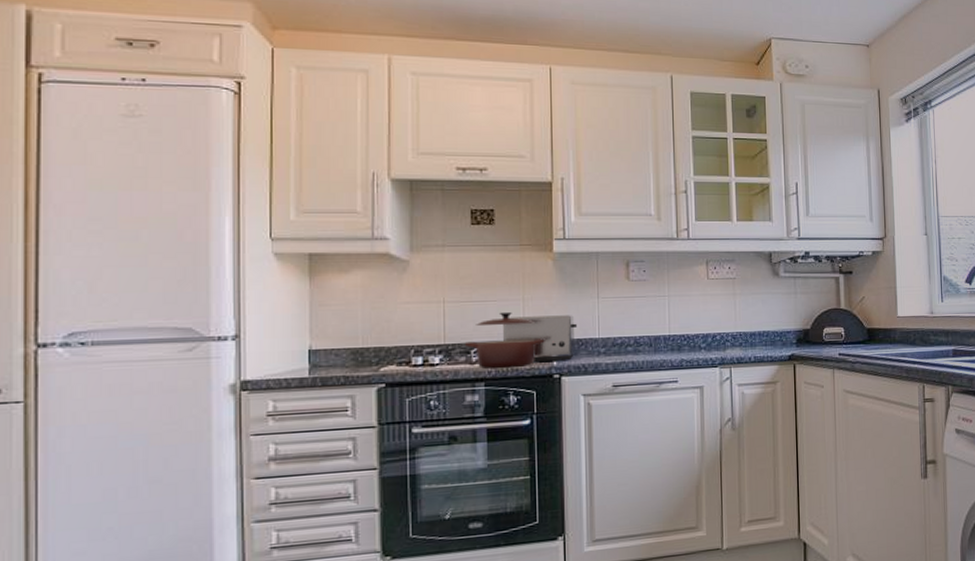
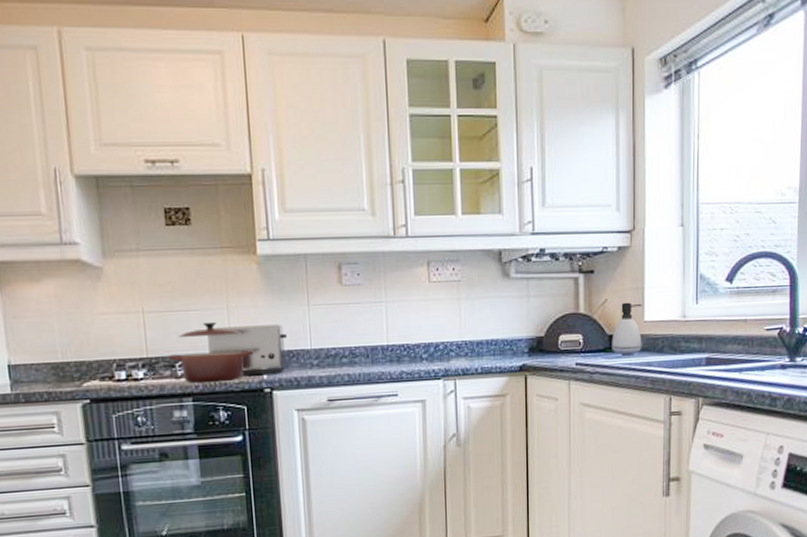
soap dispenser: none [870,299,897,347] -> present [612,302,642,356]

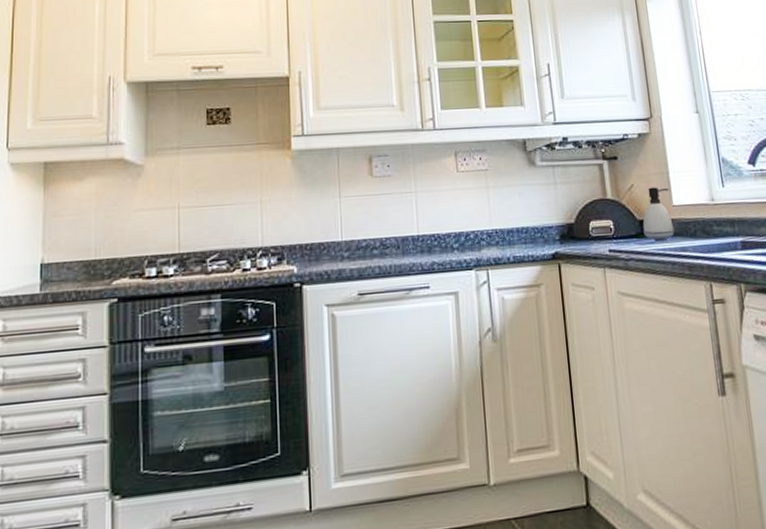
saucepan: present [169,321,254,384] -> none [201,215,285,280]
toaster: present [208,324,288,375] -> none [240,217,319,269]

